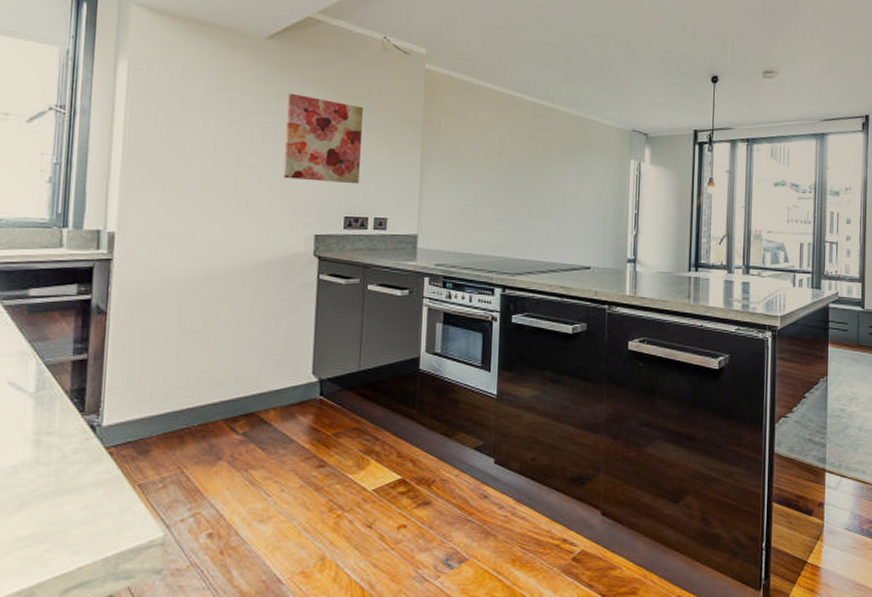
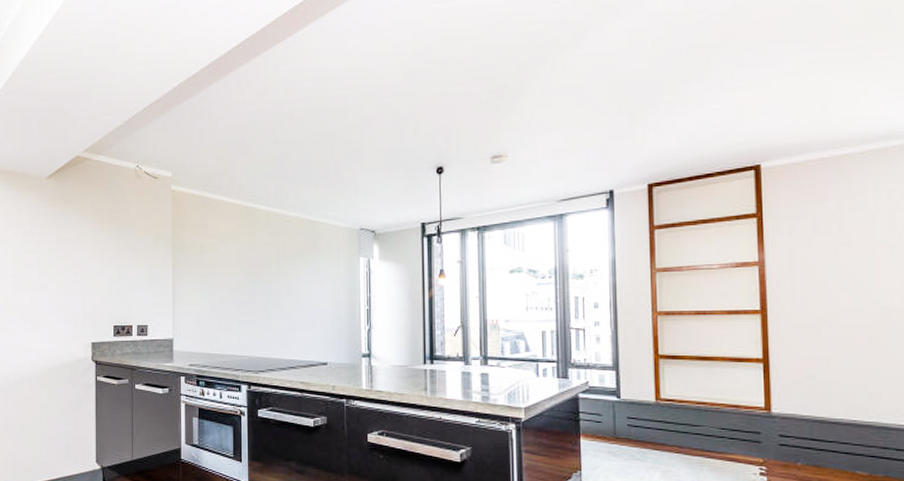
wall art: present [283,93,364,184] -> none [65,222,124,297]

